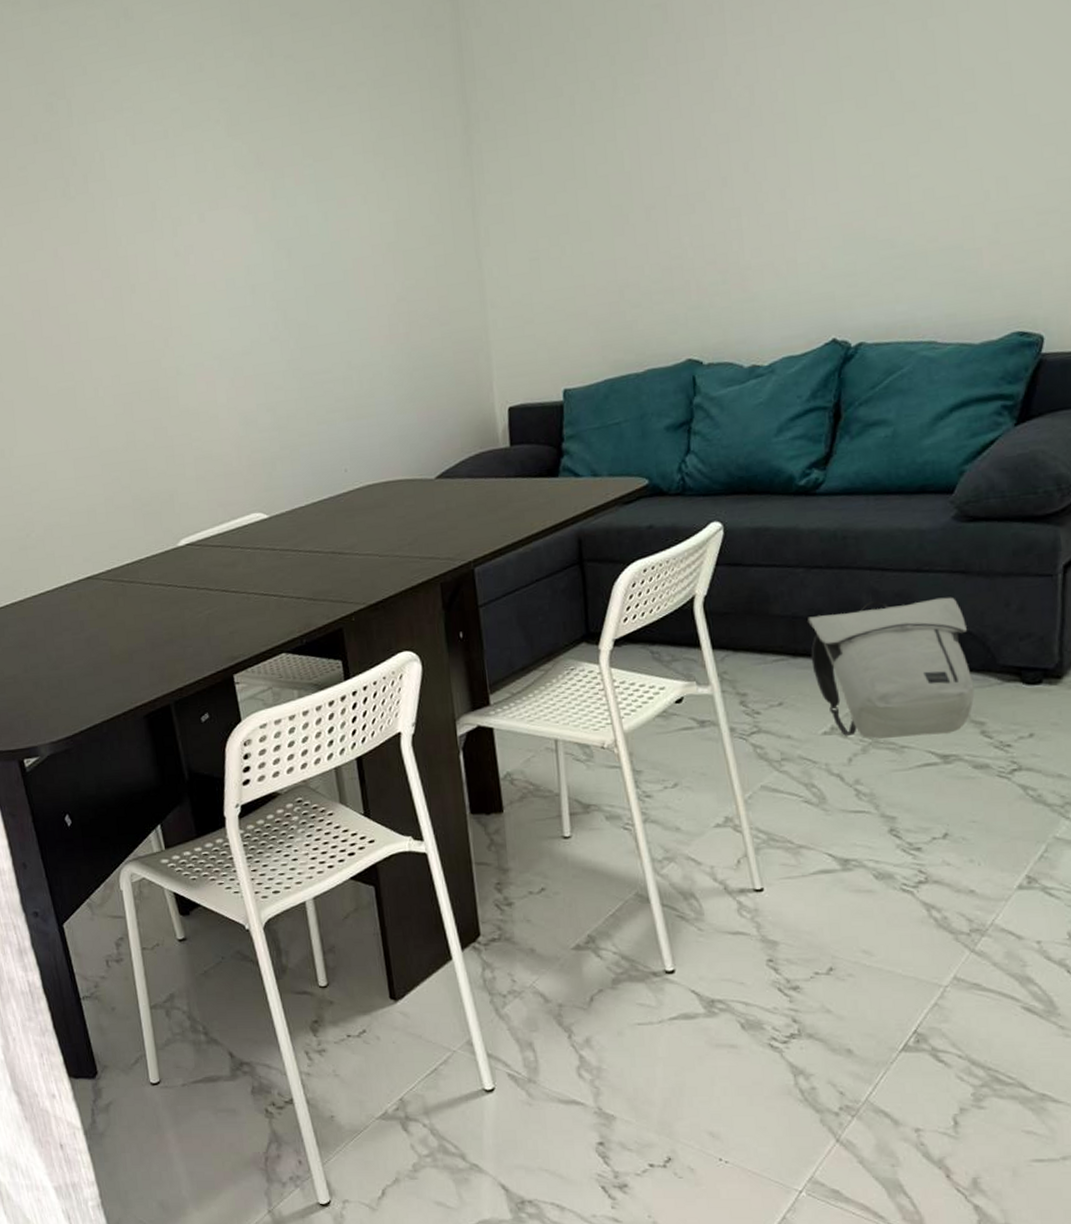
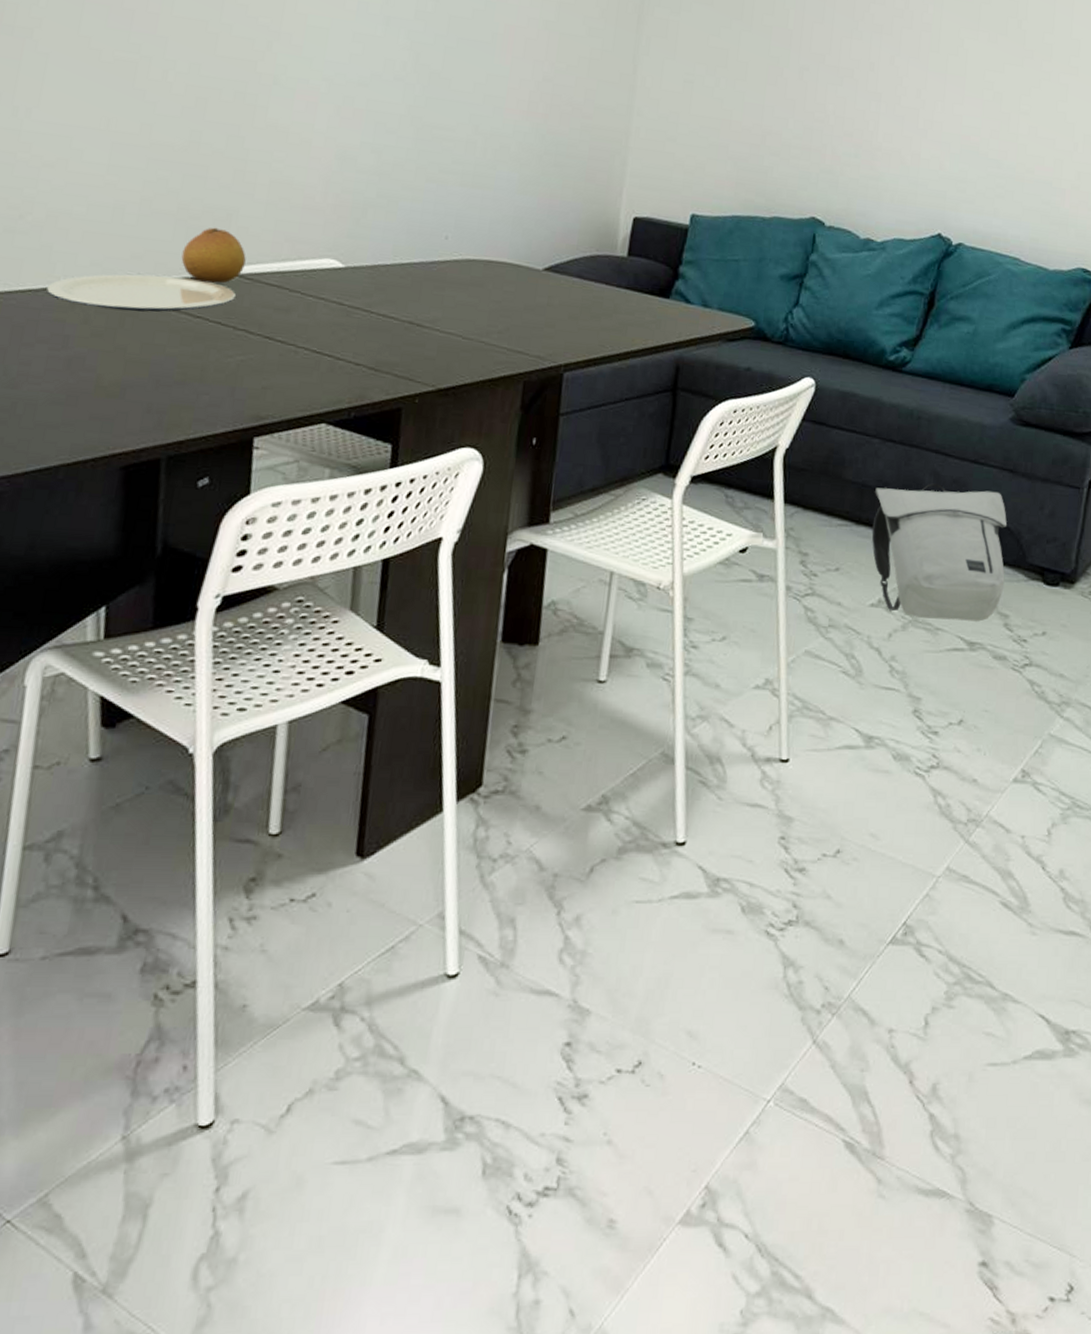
plate: none [59,554,193,595] -> present [46,274,237,312]
fruit: none [144,508,193,556] -> present [181,227,246,283]

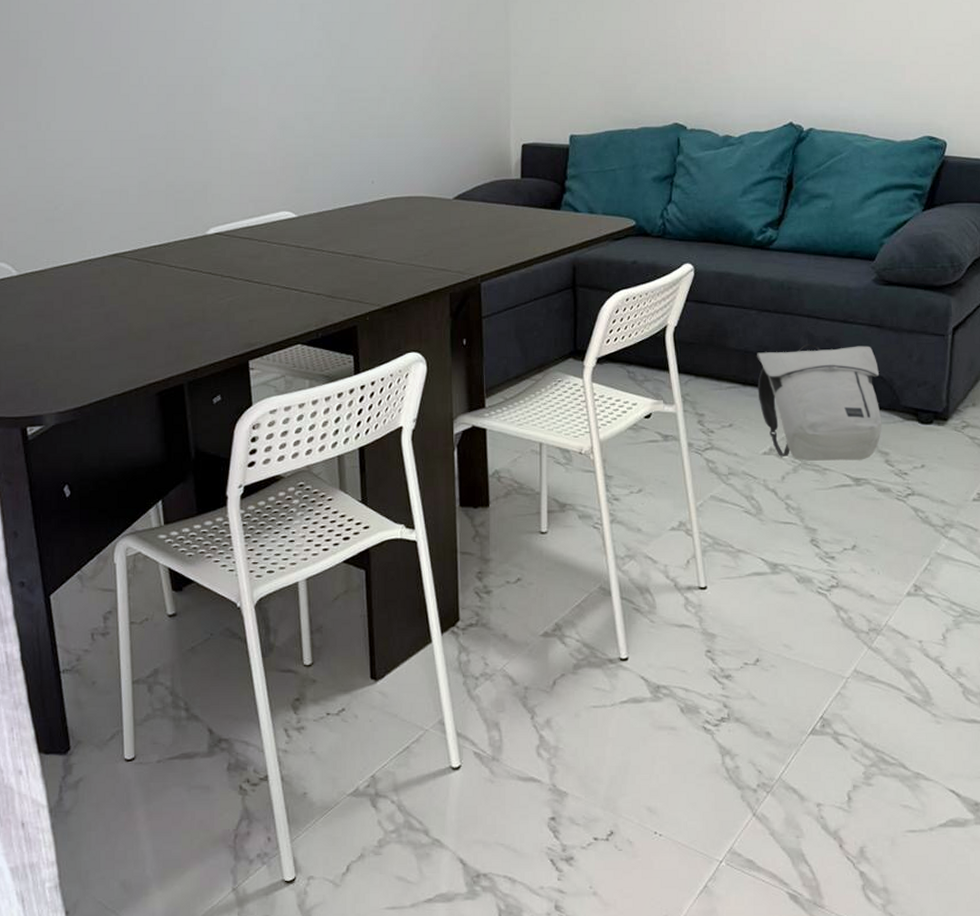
plate: present [46,274,237,312] -> none [83,241,220,272]
fruit: present [181,227,246,283] -> none [175,197,222,242]

